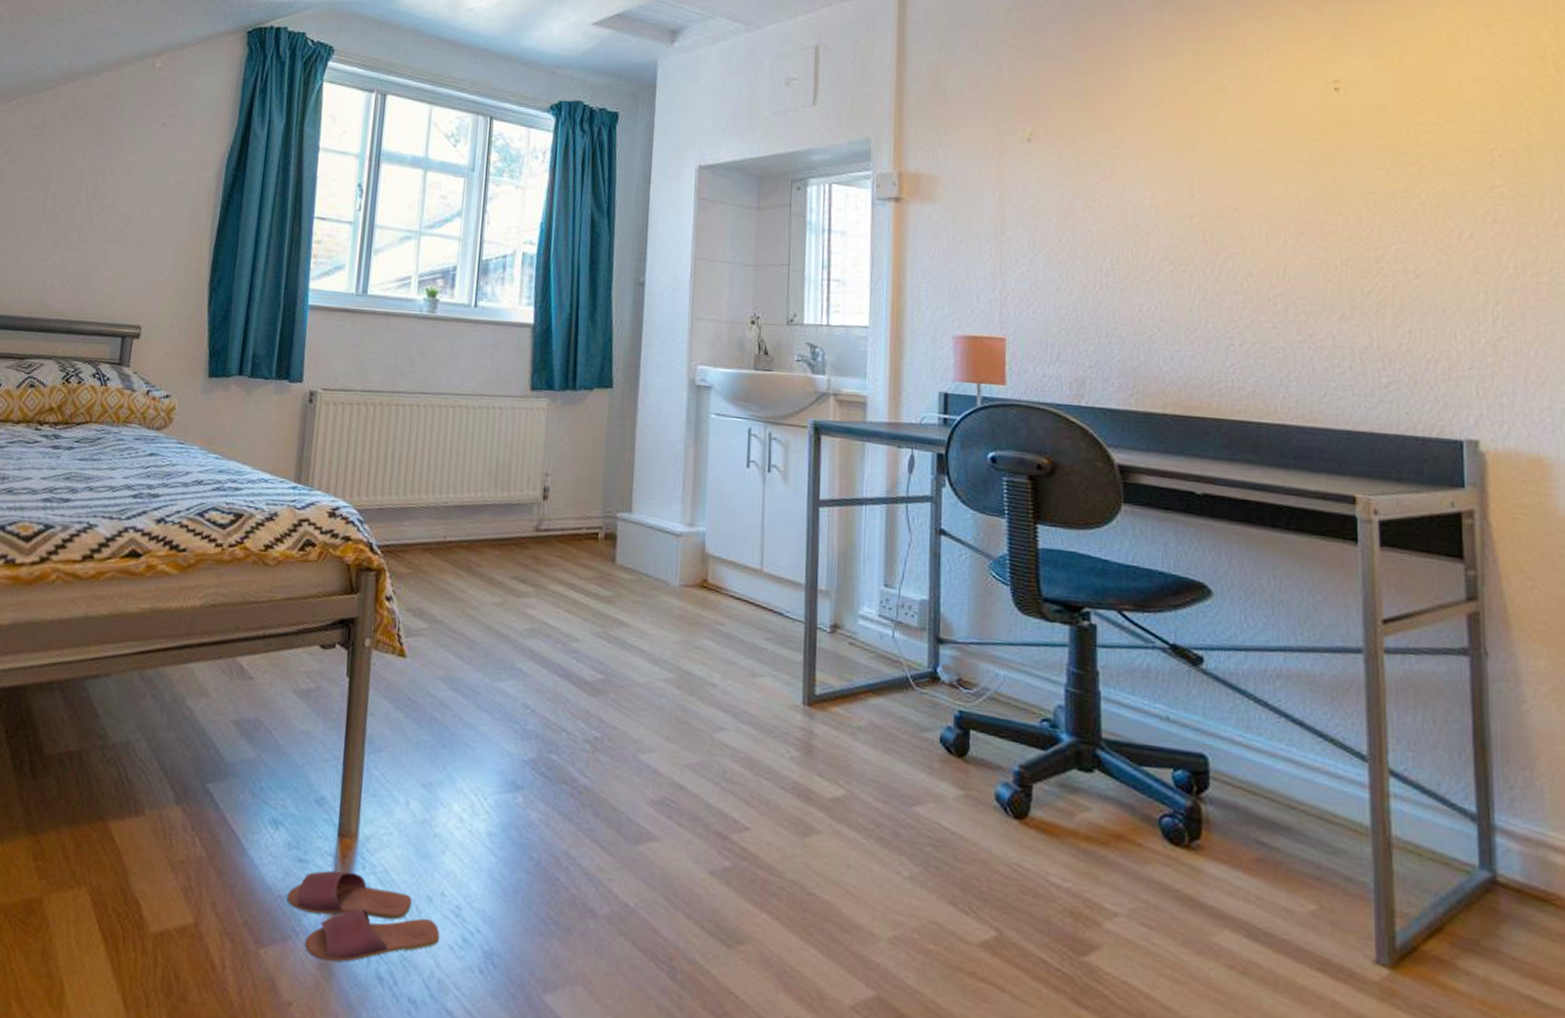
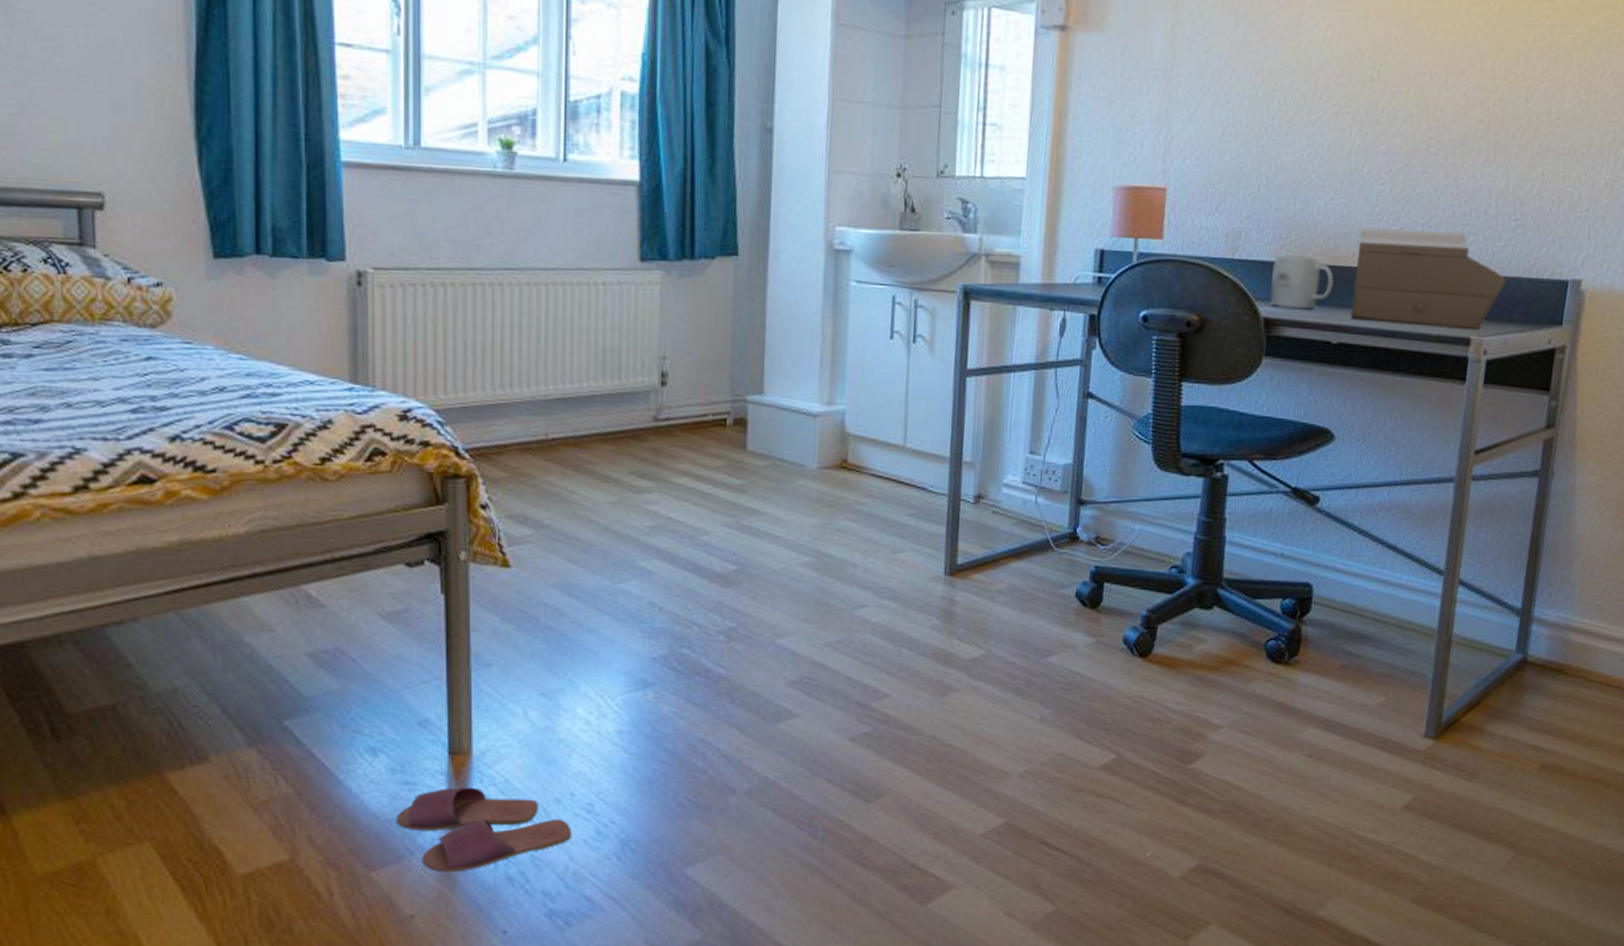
mug: none [1122,403,1190,458] -> present [1269,254,1334,309]
sewing box: none [1212,380,1388,489] -> present [1350,228,1507,331]

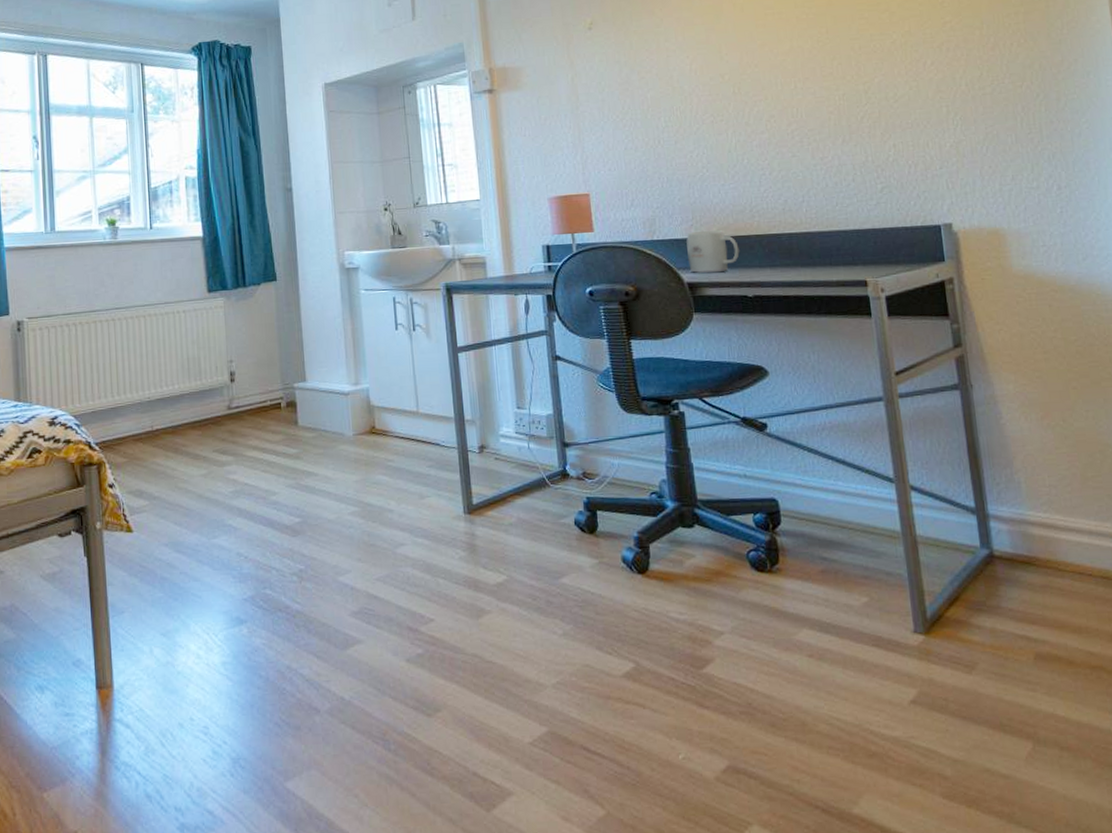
slippers: present [396,787,572,872] -> none [60,716,194,792]
sewing box: present [1350,228,1507,331] -> none [753,198,886,277]

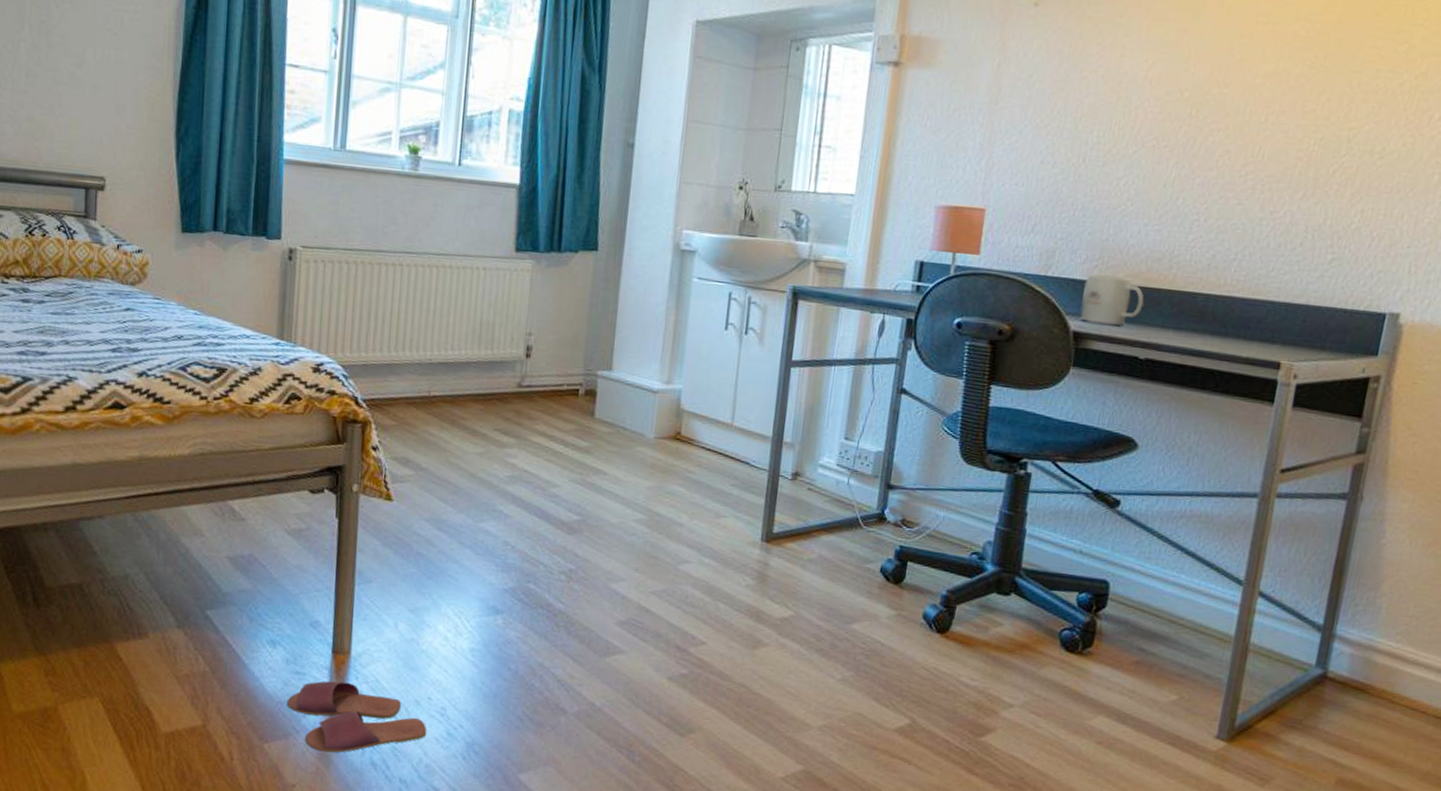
slippers: none [60,716,194,792] -> present [286,681,427,753]

